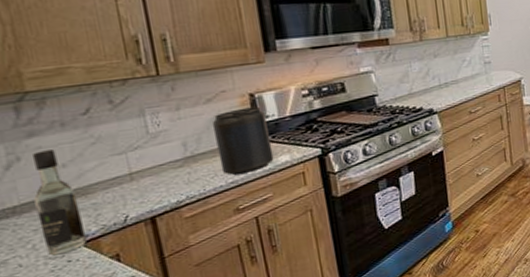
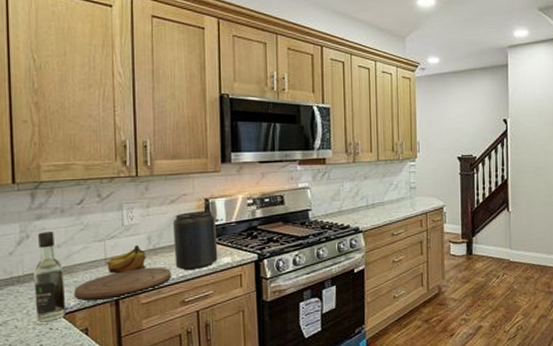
cutting board: none [94,174,219,224] -> present [74,267,171,301]
fruit: none [131,154,185,189] -> present [106,245,146,274]

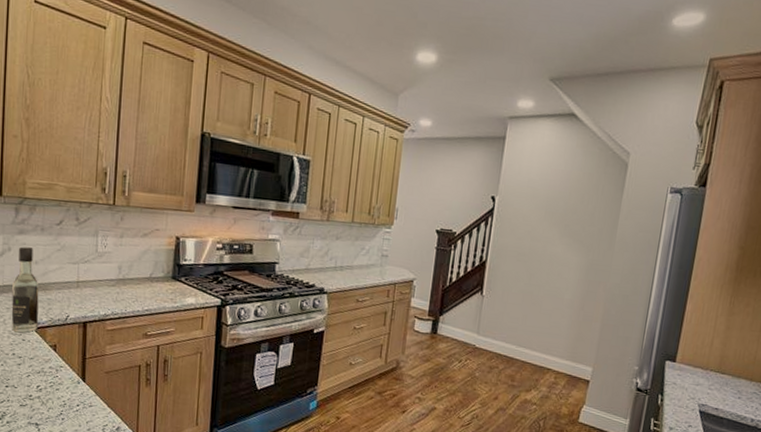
cutting board: present [74,267,171,301] -> none [47,295,137,321]
fruit: present [106,245,146,274] -> none [78,273,115,298]
soda can: present [172,210,218,270] -> none [141,247,184,305]

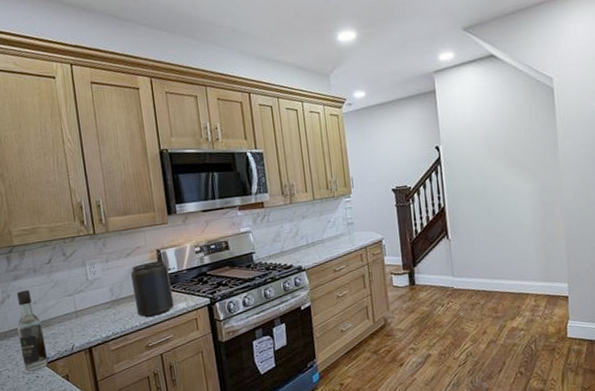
soda can: none [141,247,184,305] -> present [130,260,174,317]

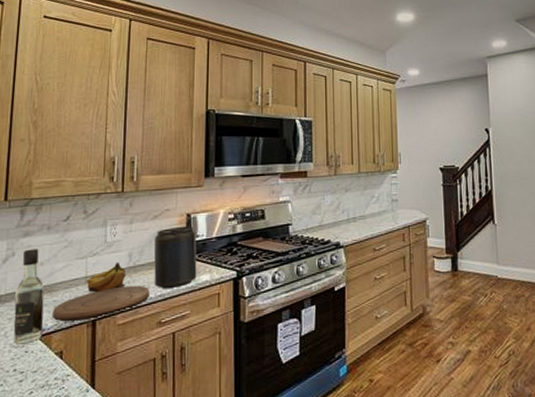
cutting board: none [53,316,135,350] -> present [52,285,149,321]
fruit: none [76,297,112,325] -> present [86,263,126,293]

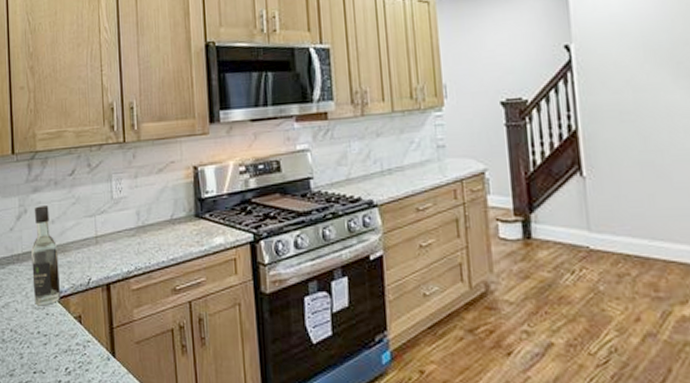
cutting board: present [52,285,149,321] -> none [68,247,161,283]
fruit: present [86,263,126,293] -> none [97,222,136,254]
soda can: present [154,226,197,288] -> none [161,180,210,251]

